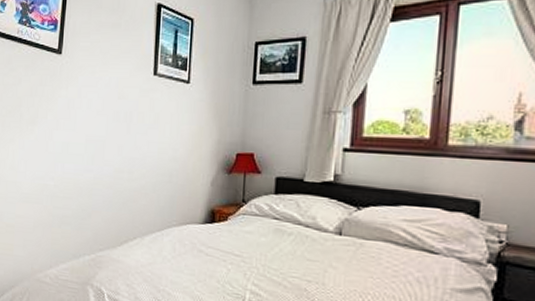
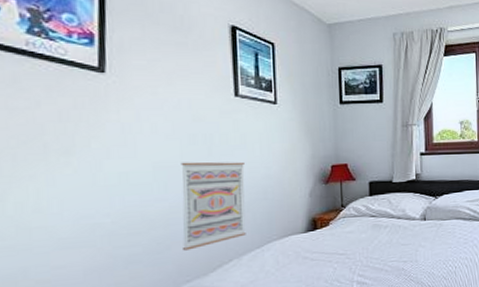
wall art: none [99,137,155,221] -> present [180,161,246,251]

